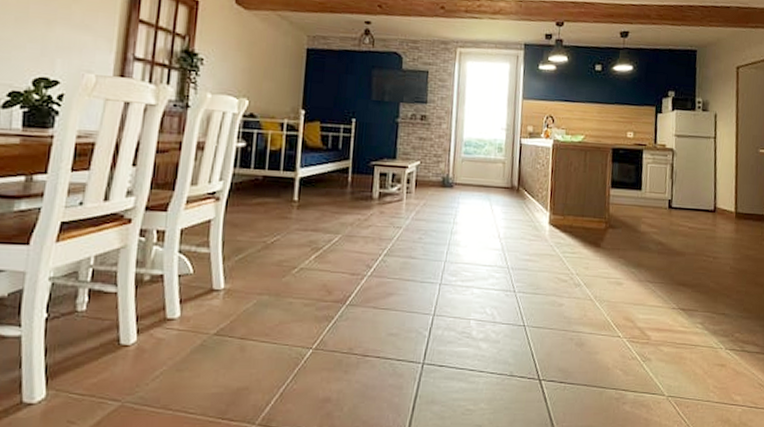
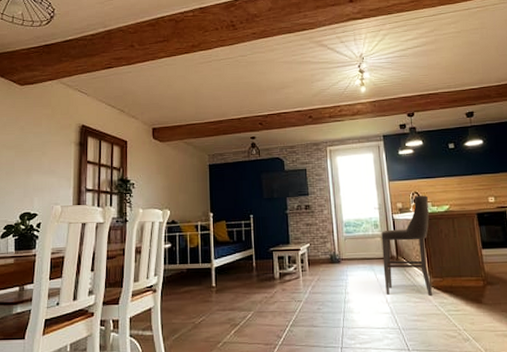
bar stool: none [499,120,563,236] -> present [381,196,433,297]

